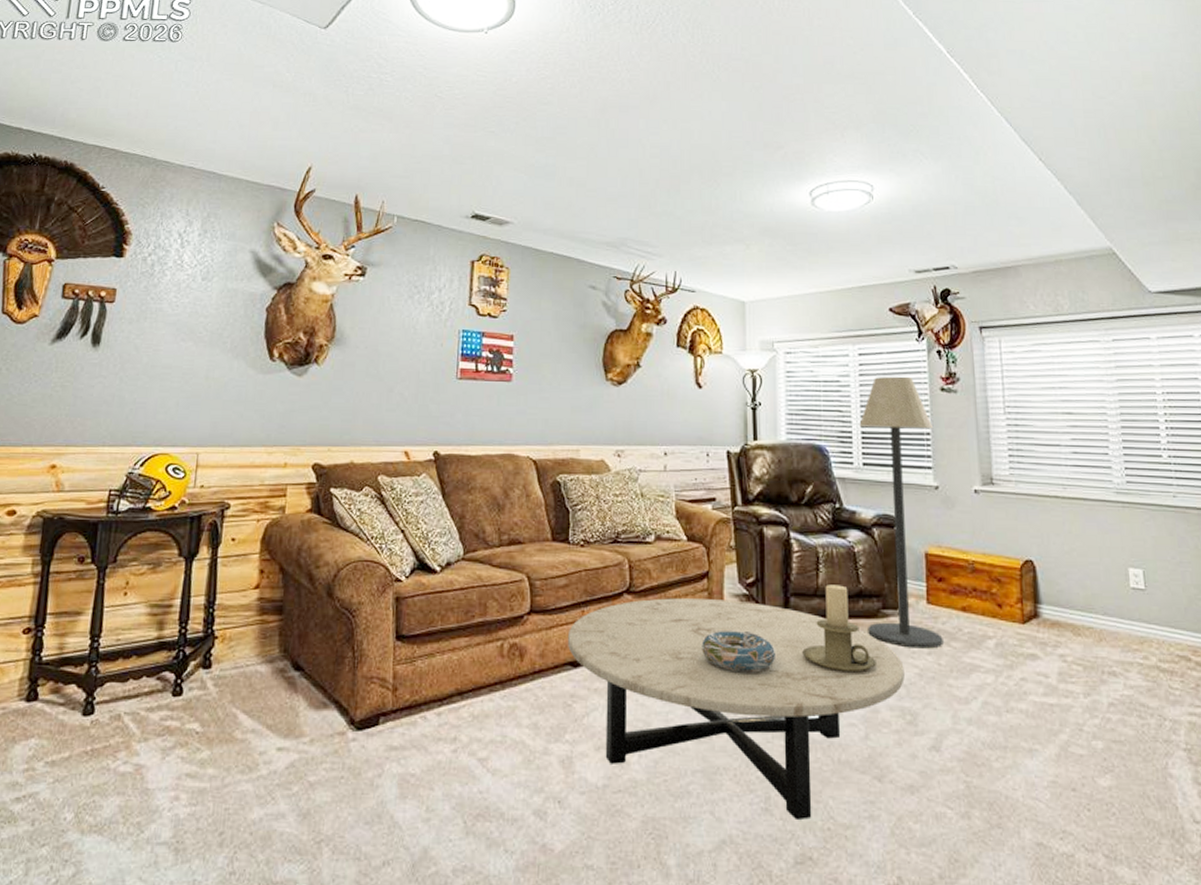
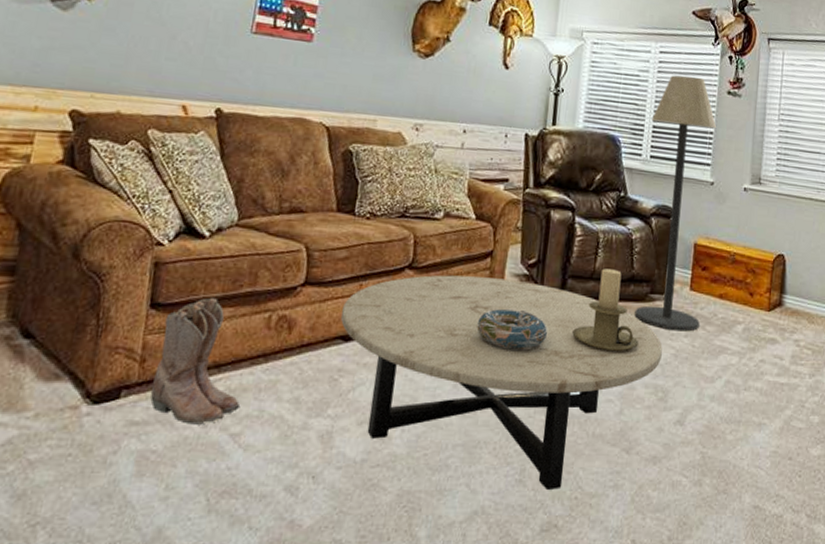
boots: none [404,628,485,750] -> present [150,297,241,425]

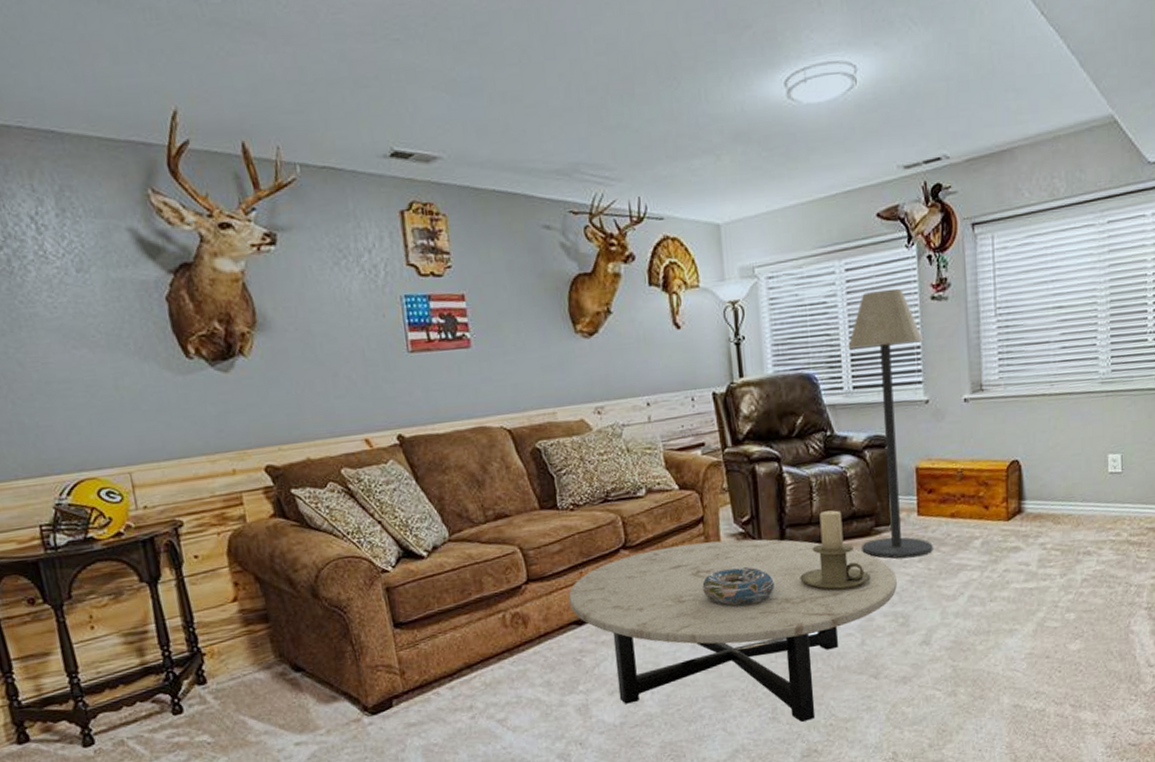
boots: present [150,297,241,425] -> none [410,609,500,718]

